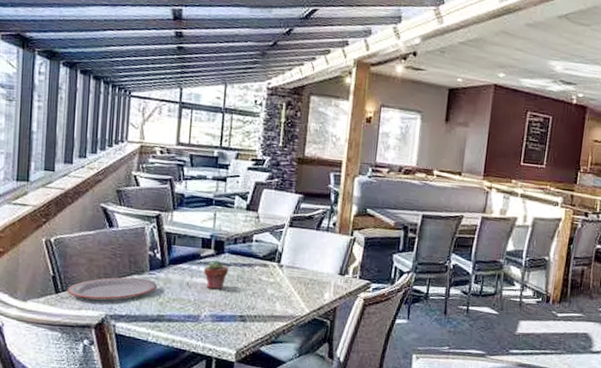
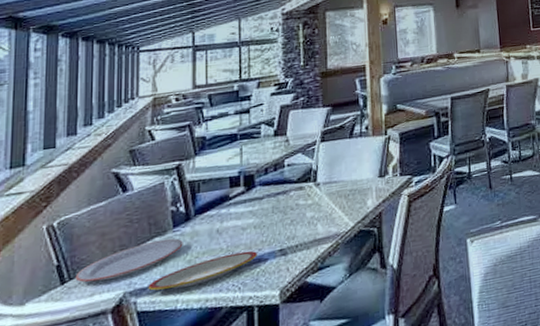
plate: none [125,306,220,326] -> present [148,250,257,291]
potted succulent: present [203,260,228,290] -> none [234,196,261,230]

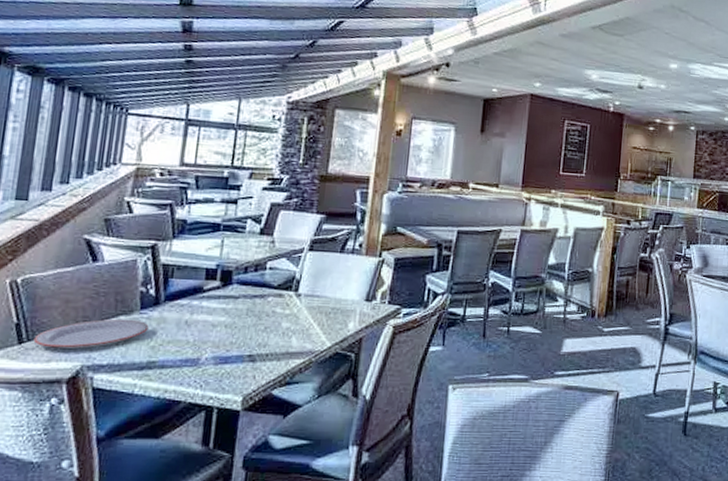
plate: present [148,250,257,291] -> none [107,348,224,374]

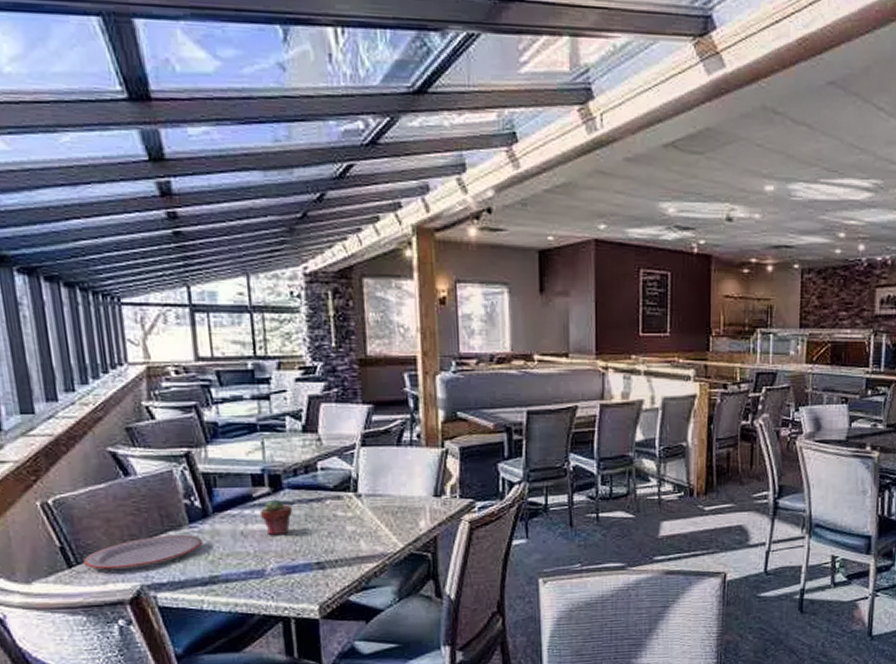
potted succulent: none [206,292,236,327] -> present [259,499,292,536]

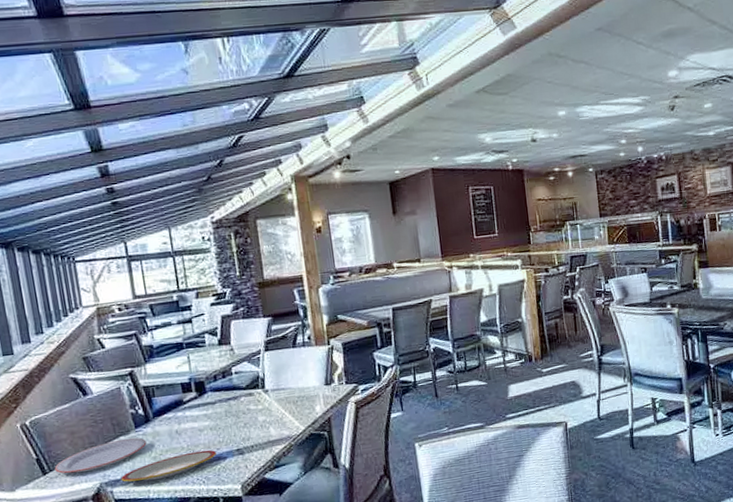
plate: none [167,559,290,589] -> present [121,450,216,482]
potted succulent: present [259,499,292,536] -> none [189,401,215,432]

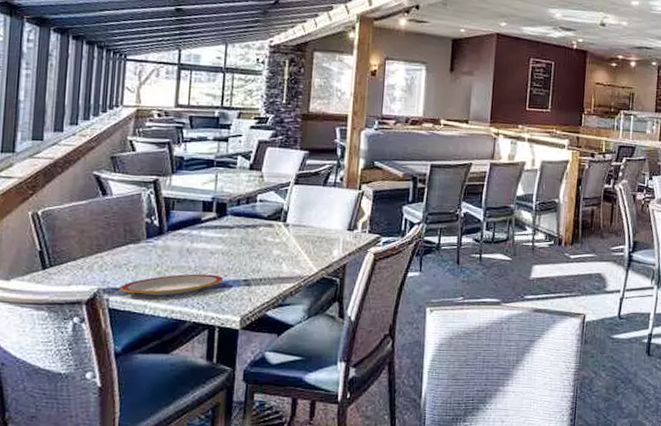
plate: present [54,437,147,474] -> none [55,247,155,275]

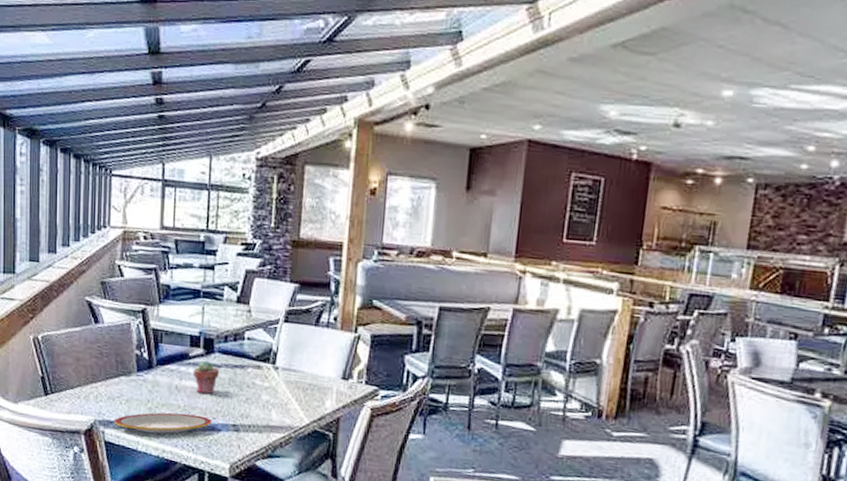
potted succulent: none [204,223,231,254] -> present [192,360,219,395]

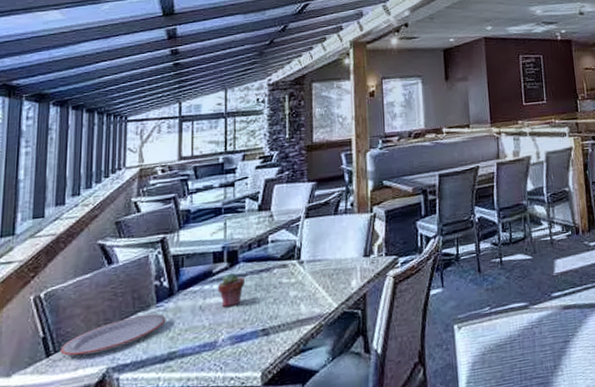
plate: none [56,378,145,405] -> present [60,313,166,356]
plate: present [114,412,211,434] -> none [130,329,239,367]

